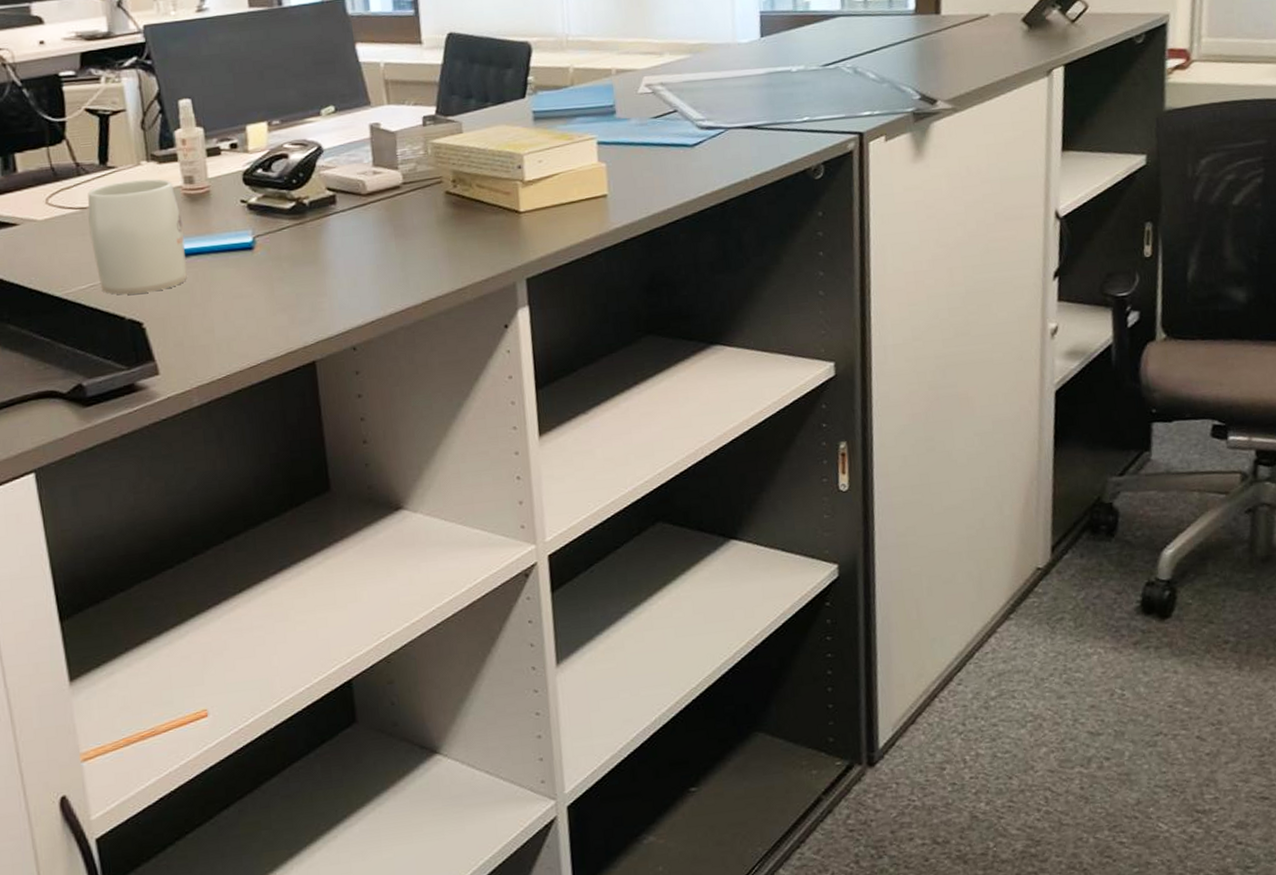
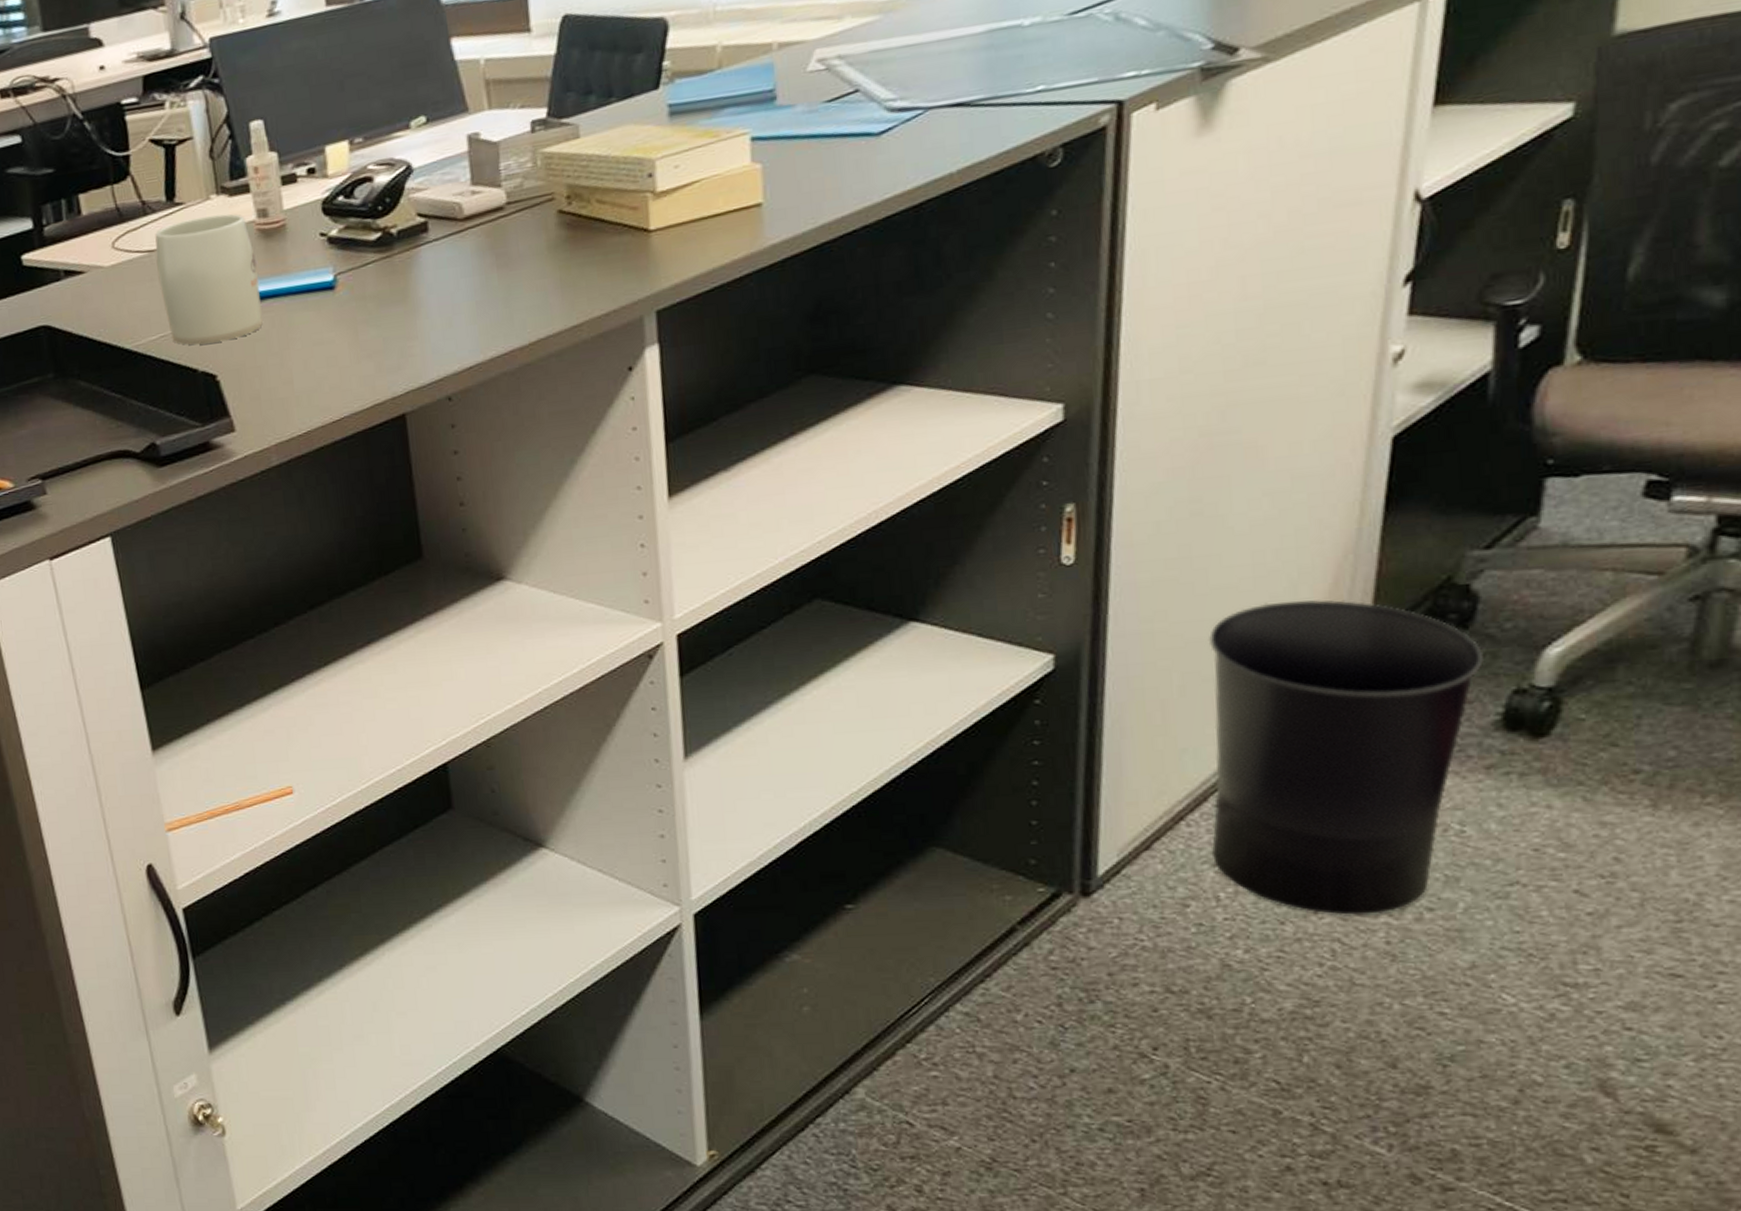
waste bin: none [945,516,1126,768] -> present [1208,599,1485,915]

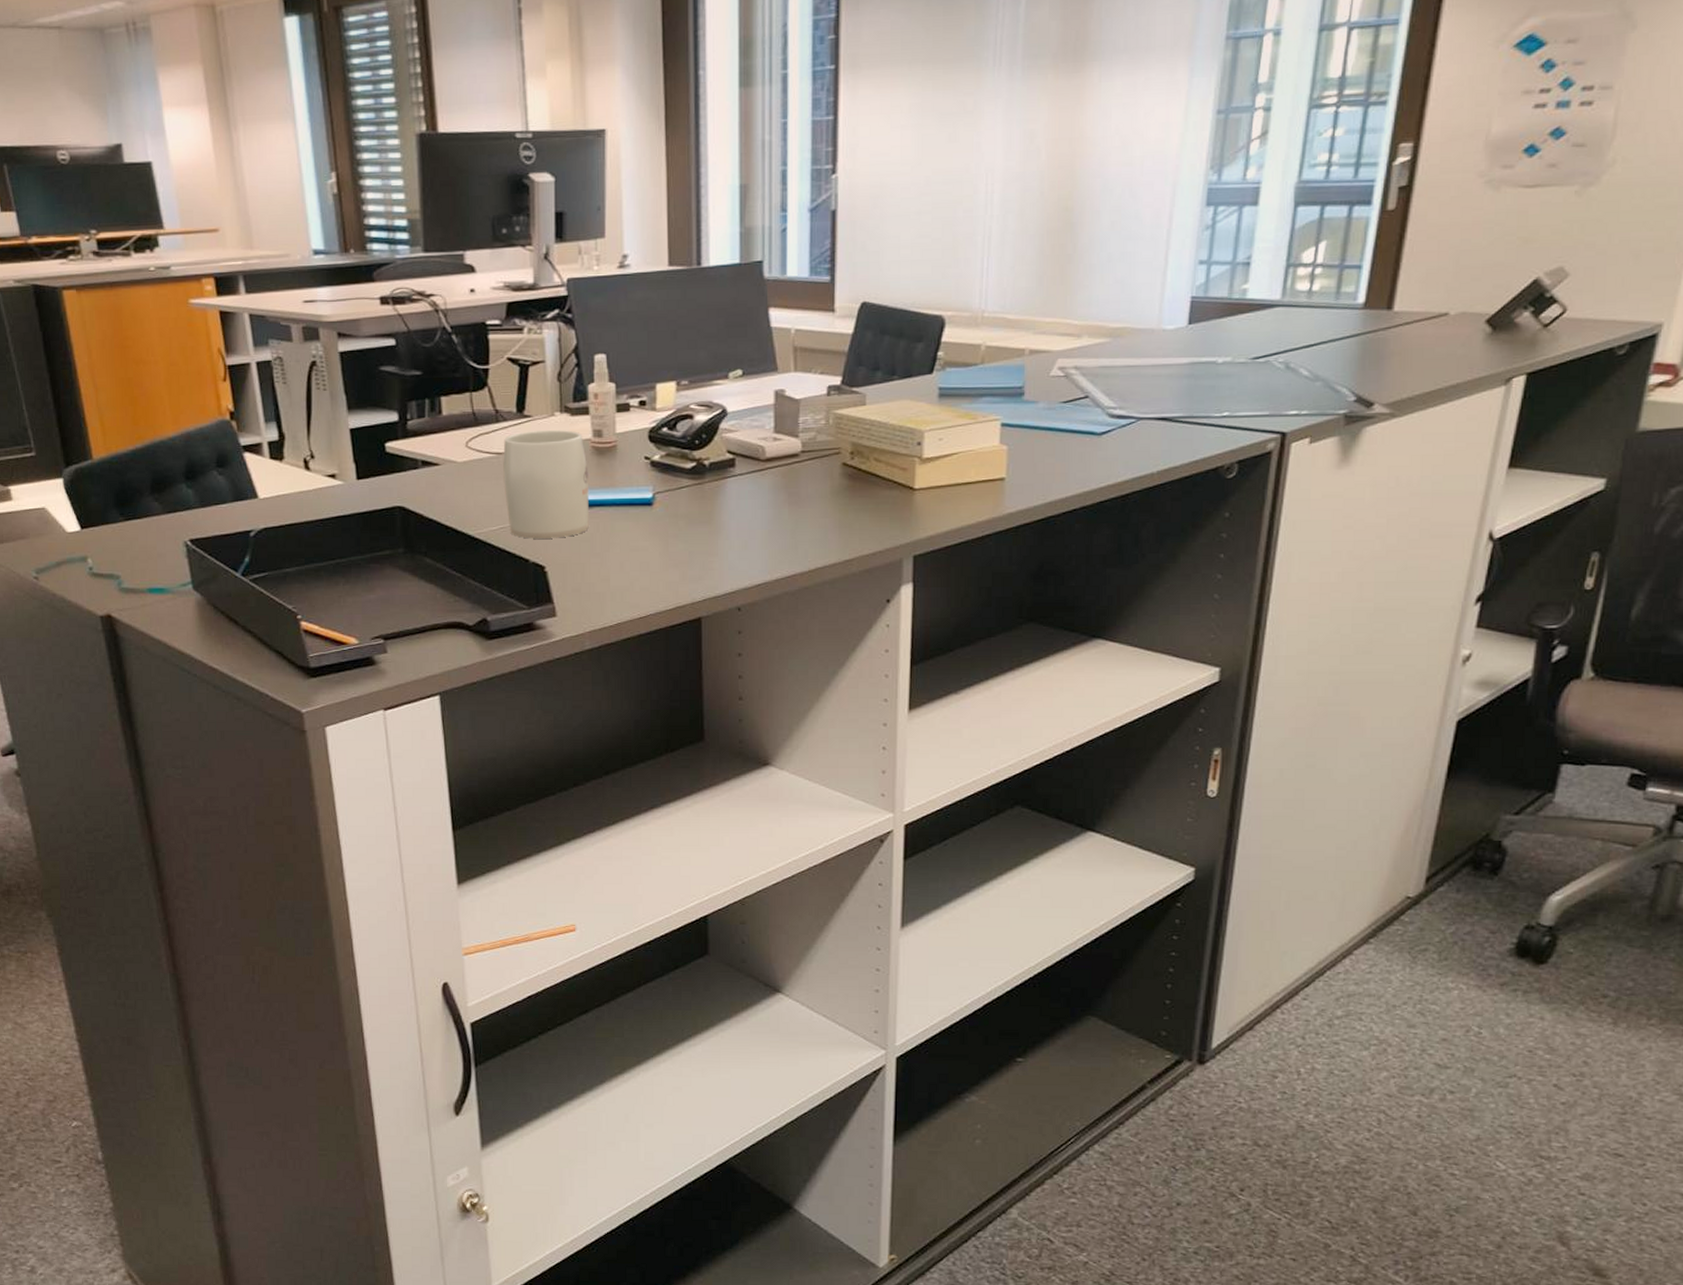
waste bin: present [1208,599,1485,915] -> none [1298,841,1507,1093]

